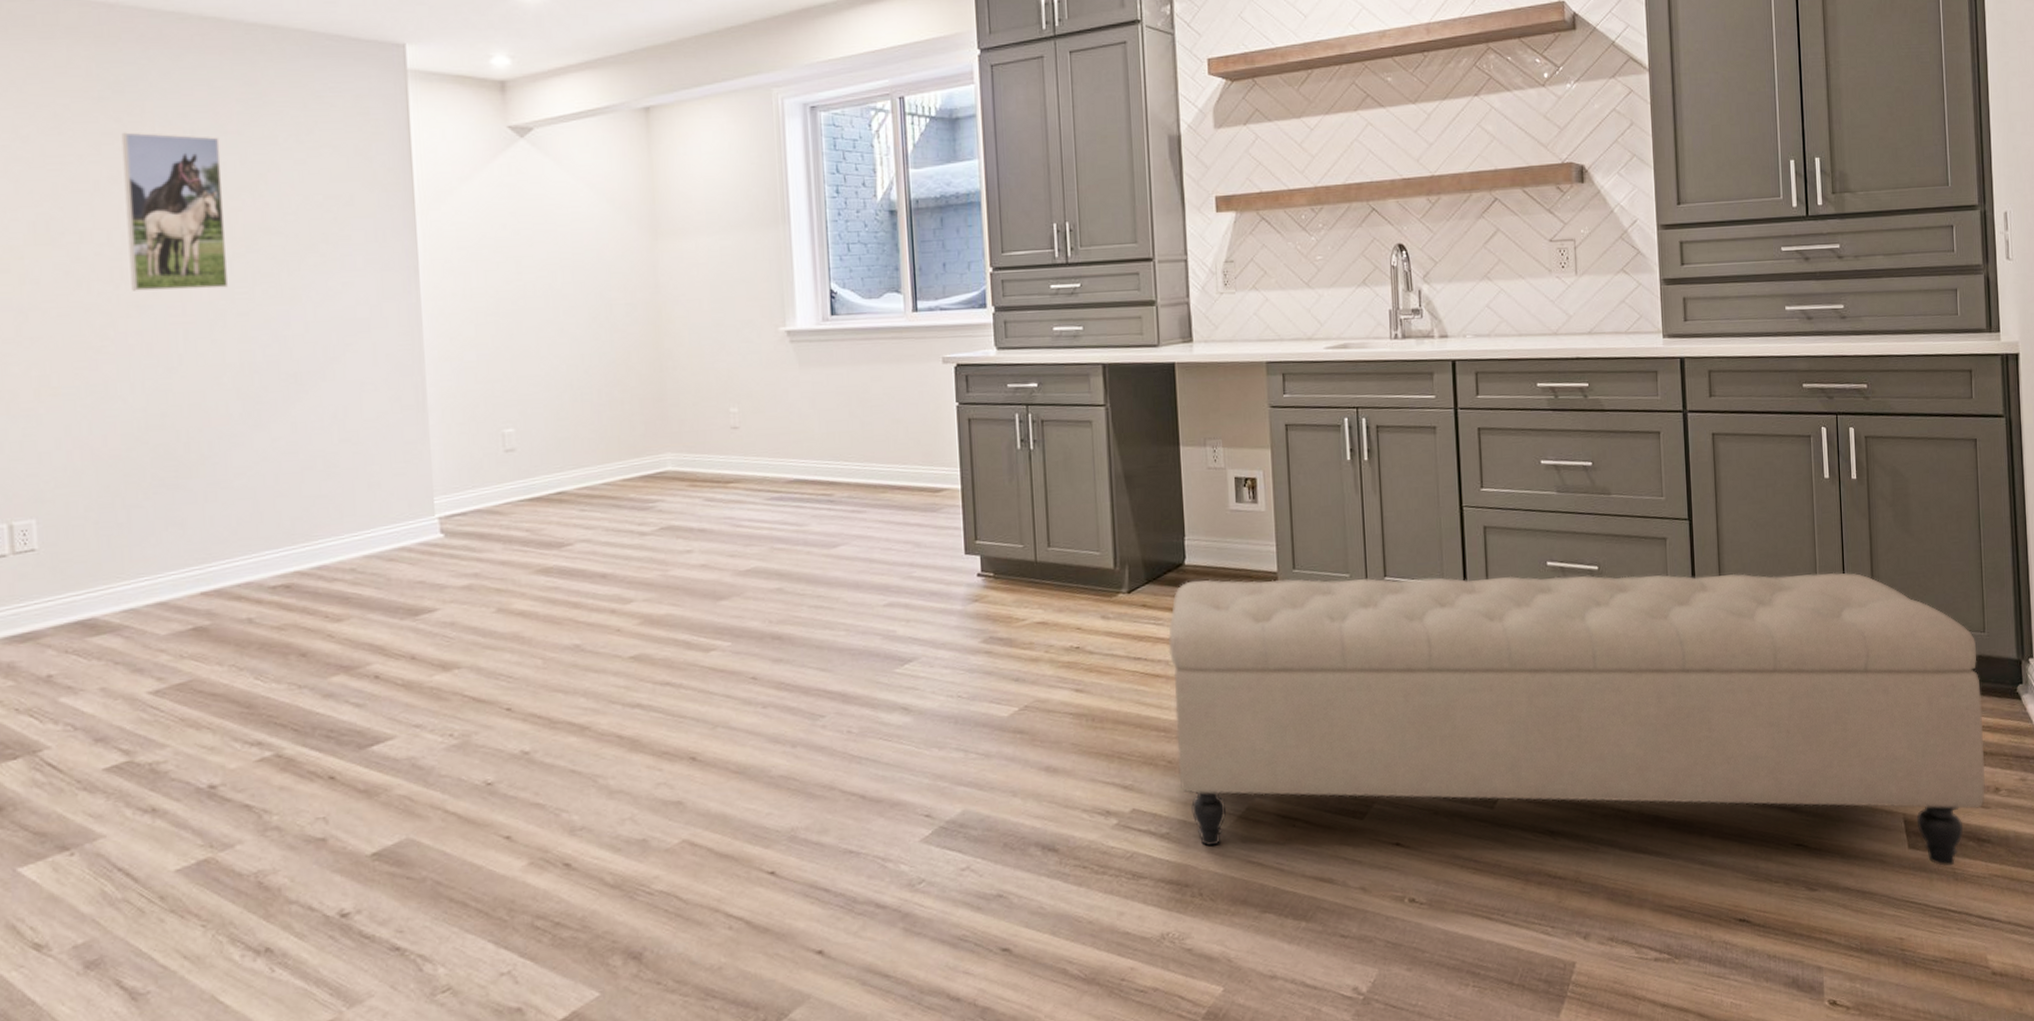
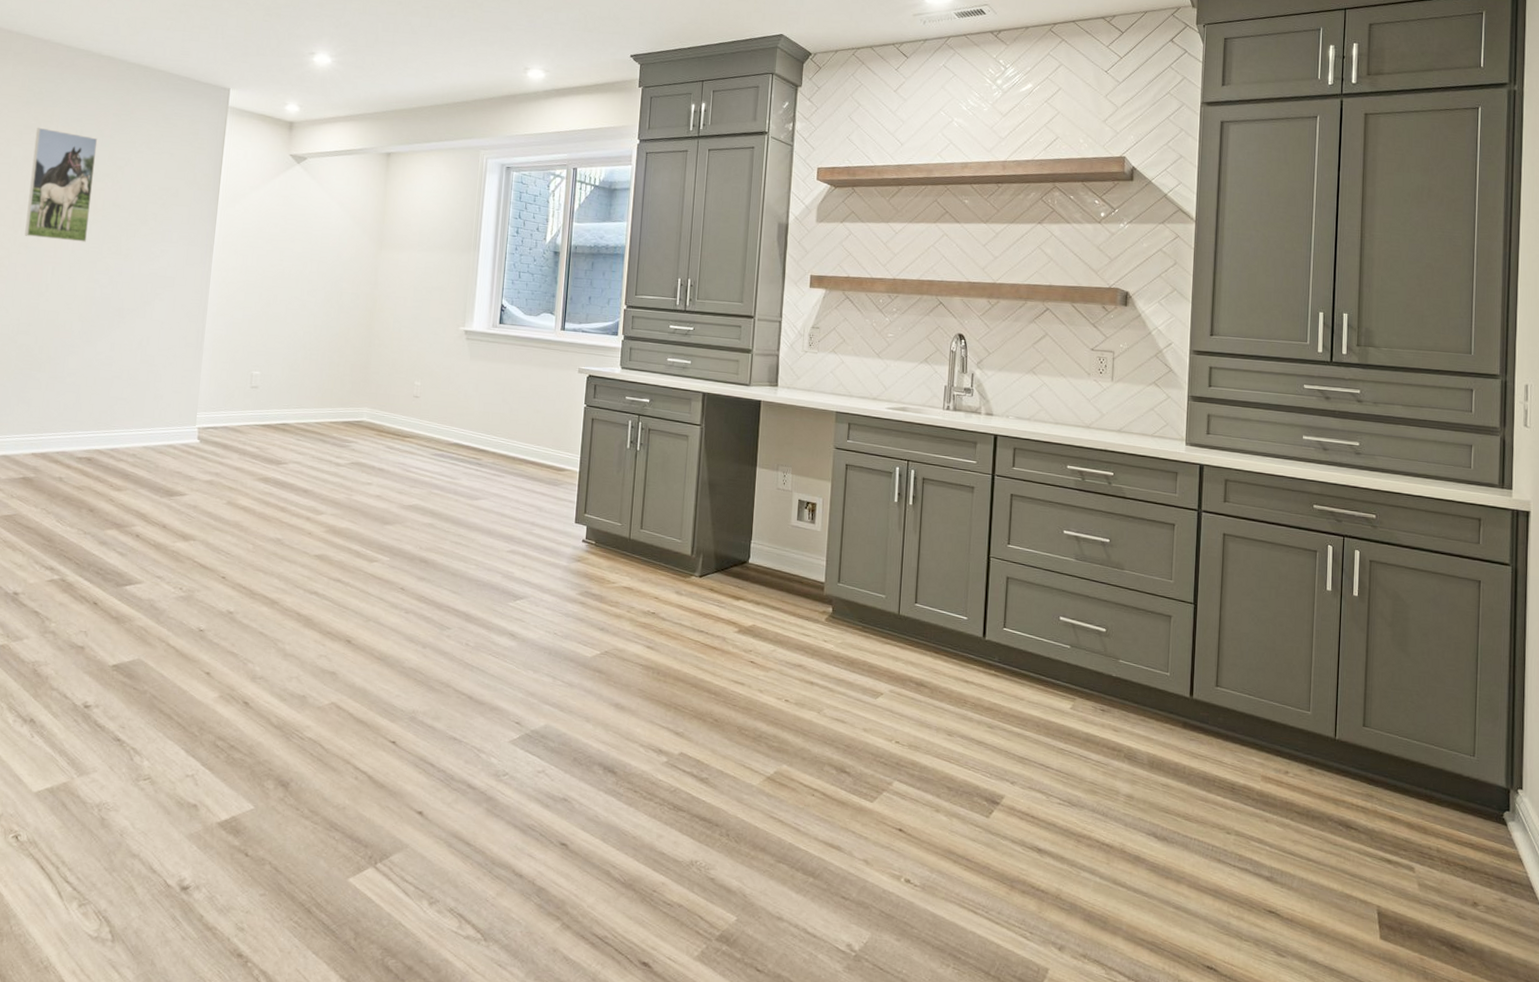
bench: present [1168,572,1985,866] -> none [721,576,1466,965]

